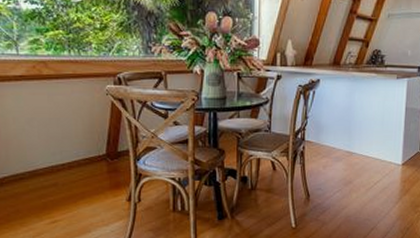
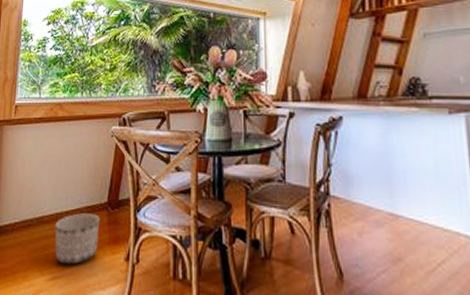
planter: none [50,165,100,209] -> present [55,213,100,265]

